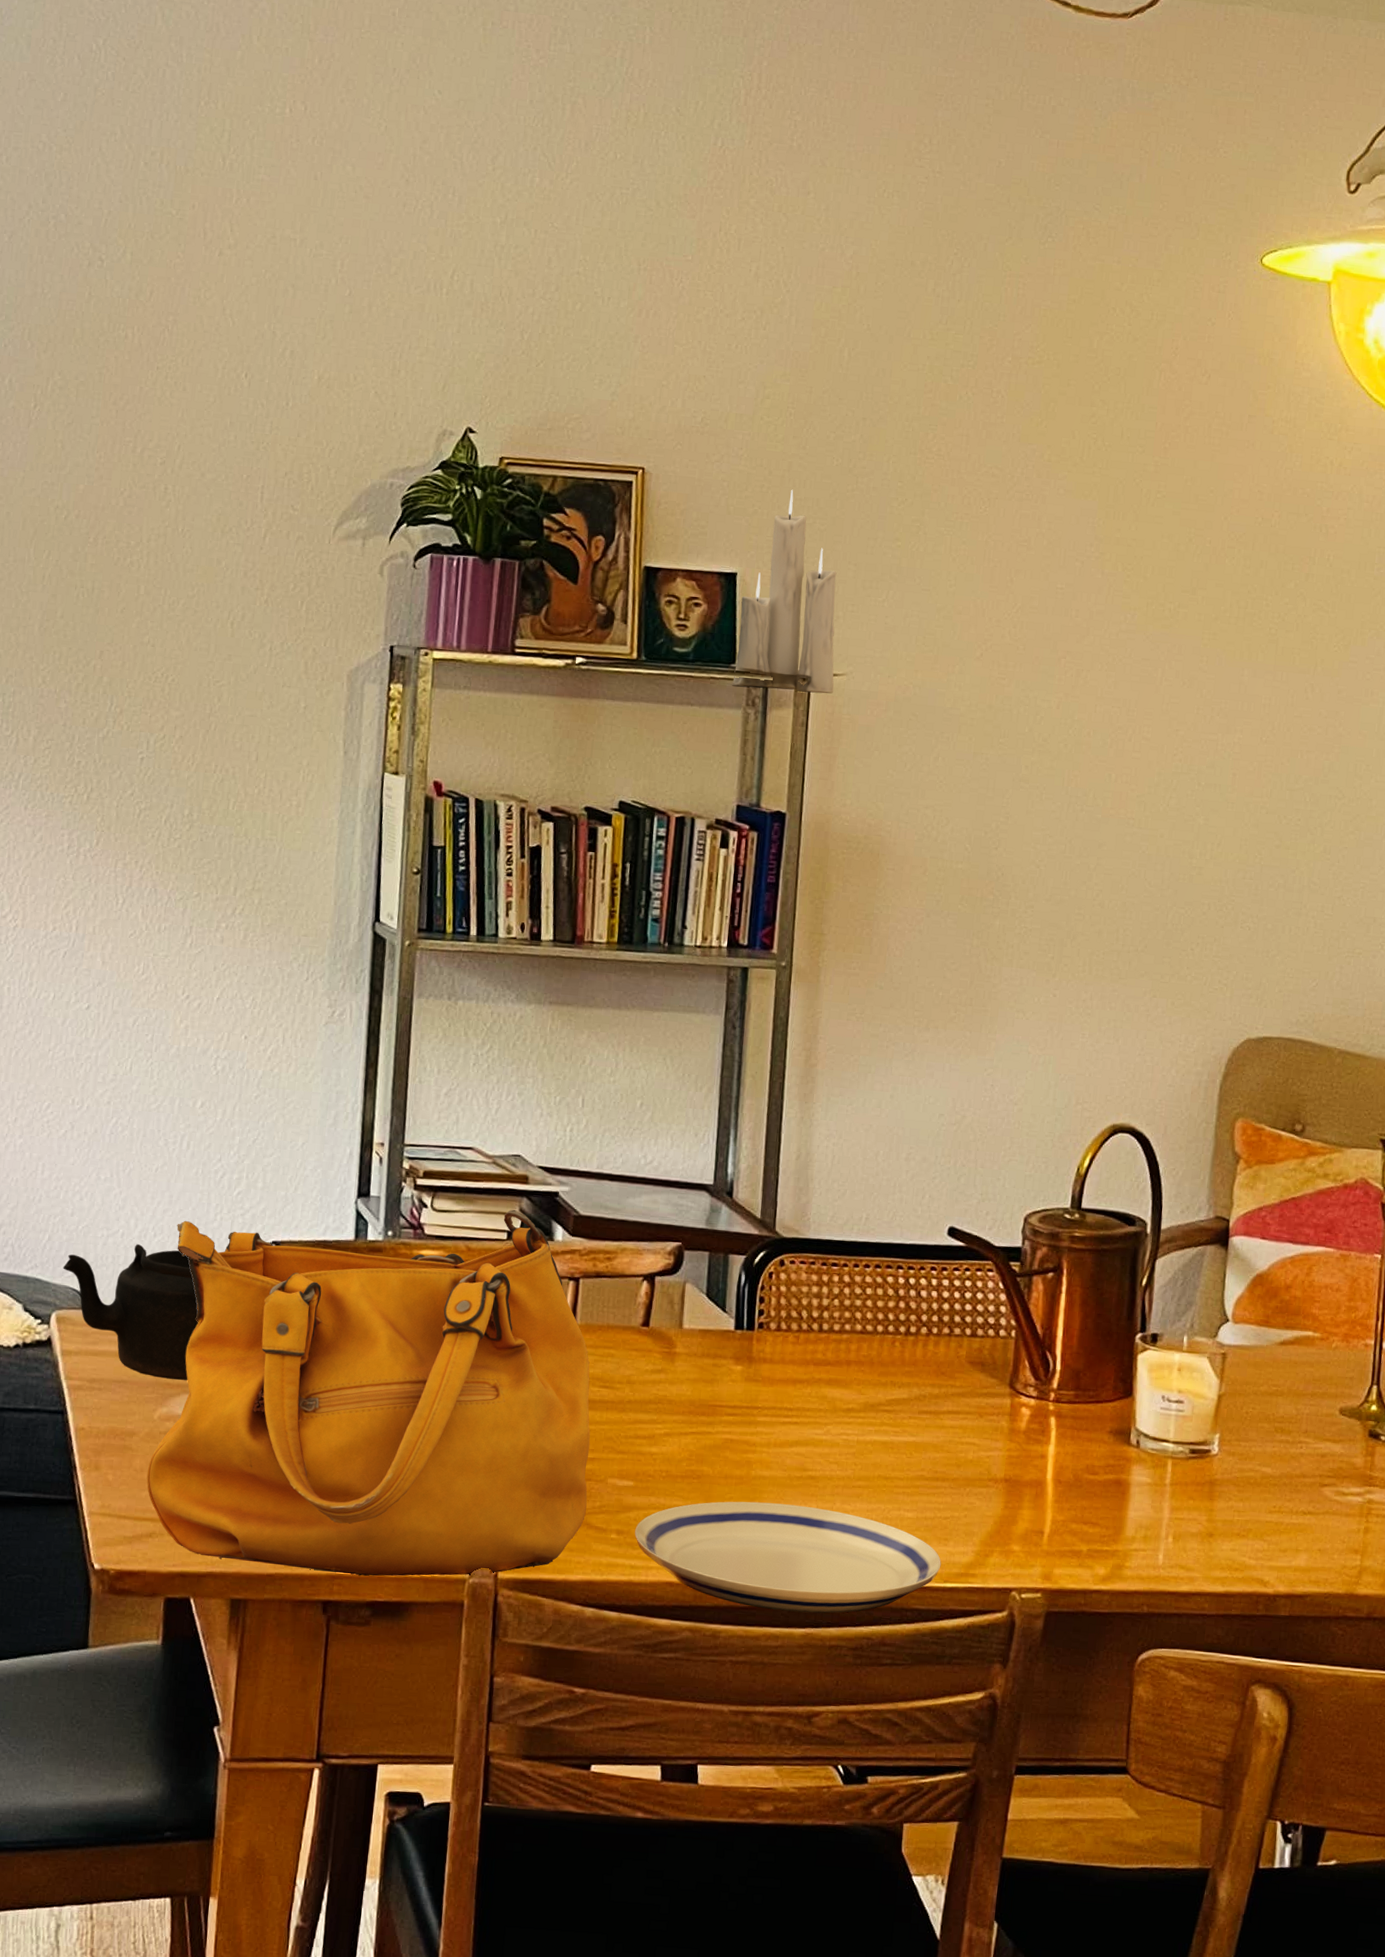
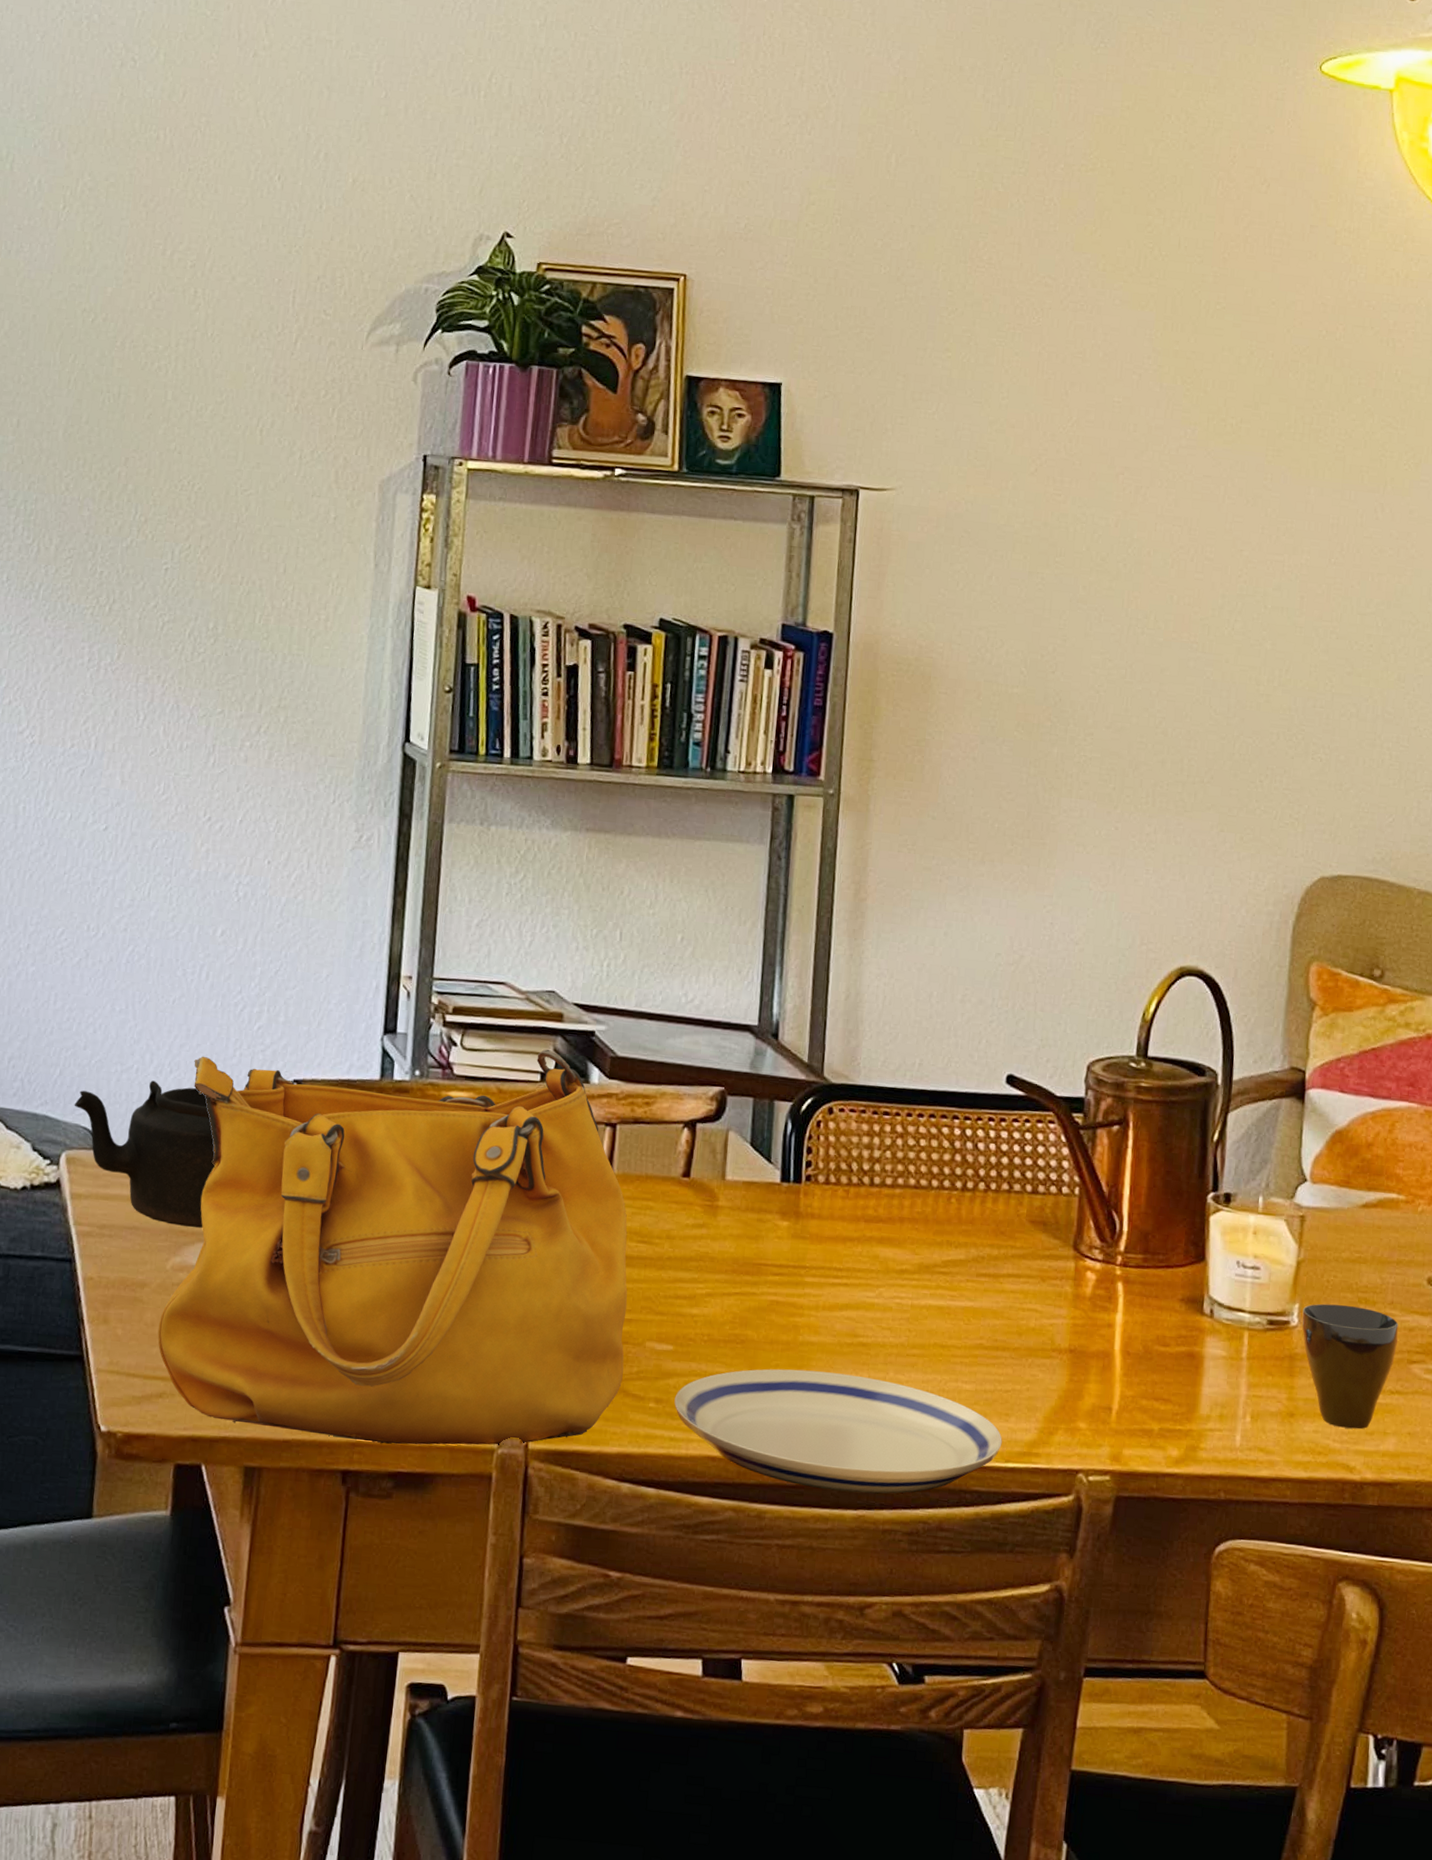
candle: present [731,489,837,694] -> none [776,298,885,509]
cup: none [1221,1433,1312,1547] -> present [1301,1303,1399,1430]

